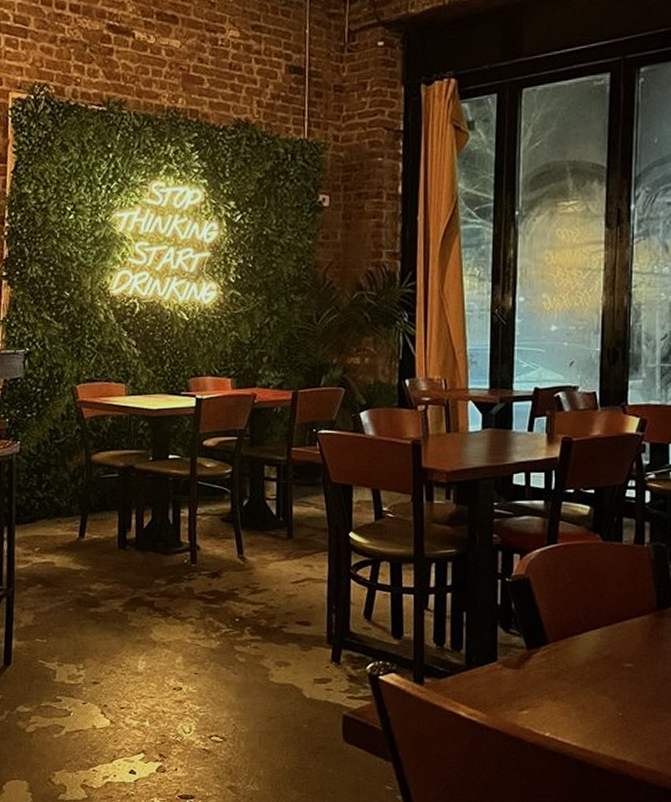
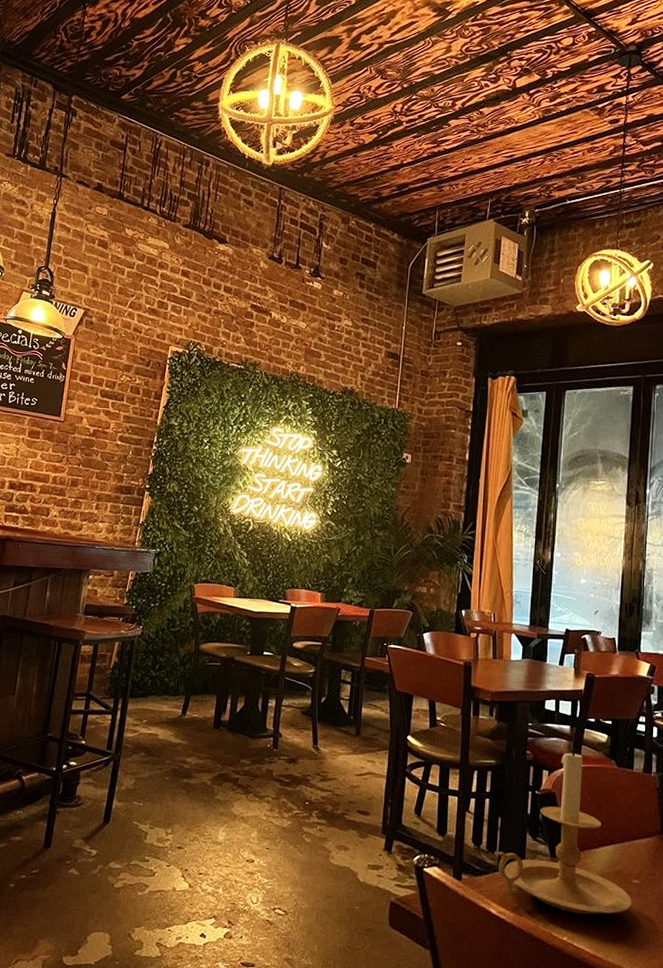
candle holder: none [464,524,624,707] -> present [497,747,632,915]

